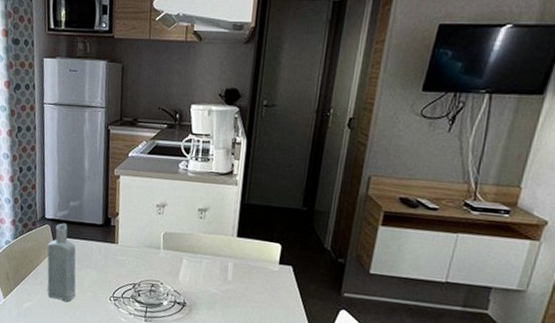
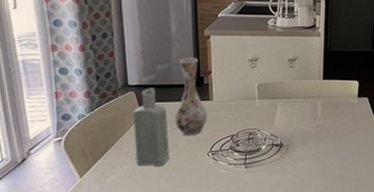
vase: none [82,196,113,278] -> present [174,58,208,136]

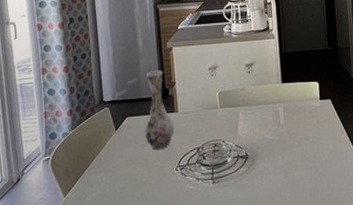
bottle: present [132,88,170,167] -> none [108,102,141,184]

